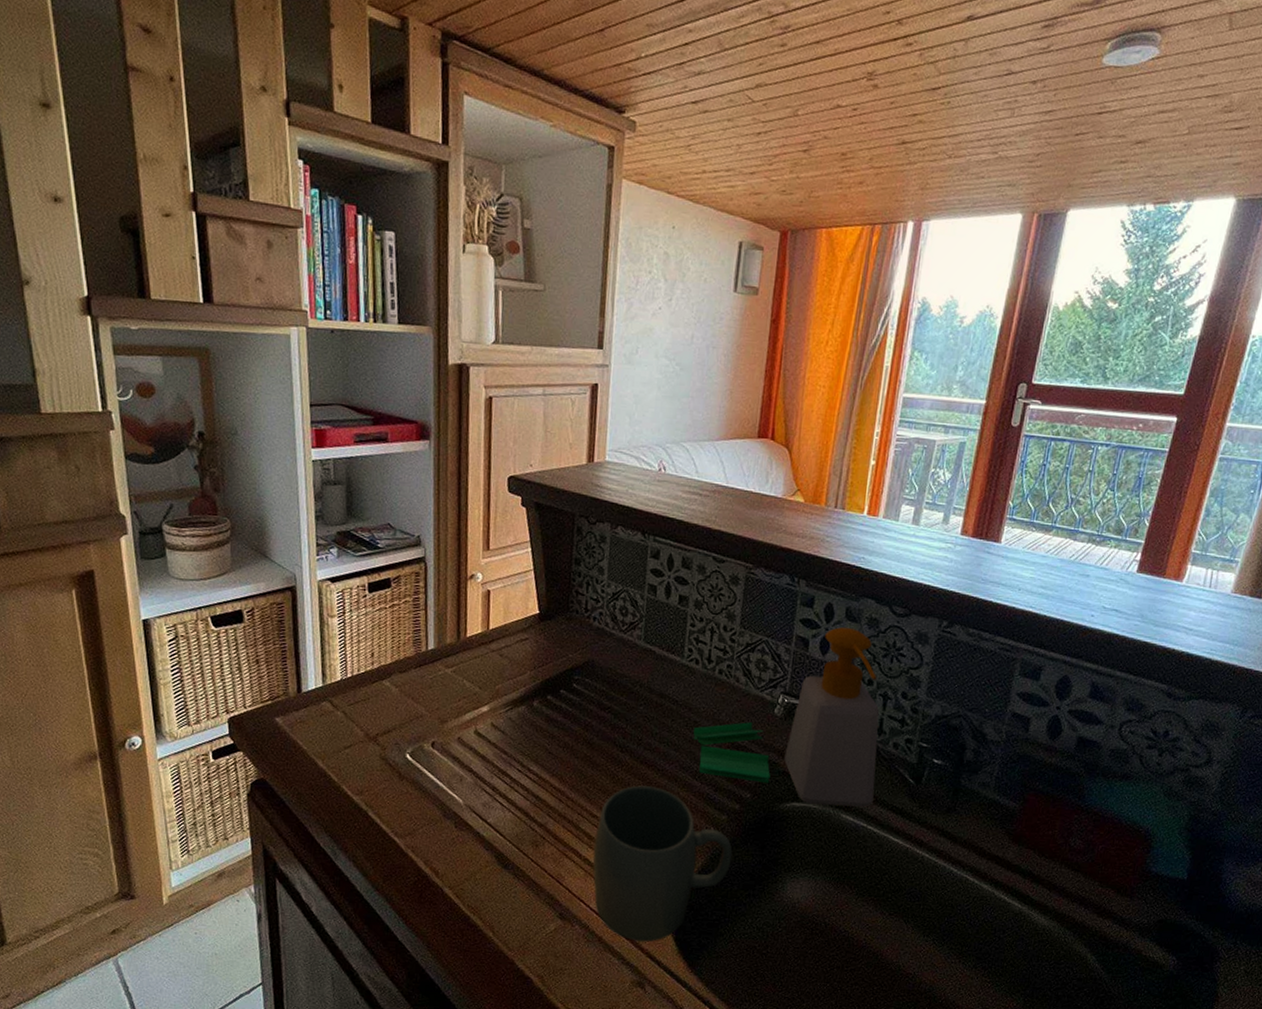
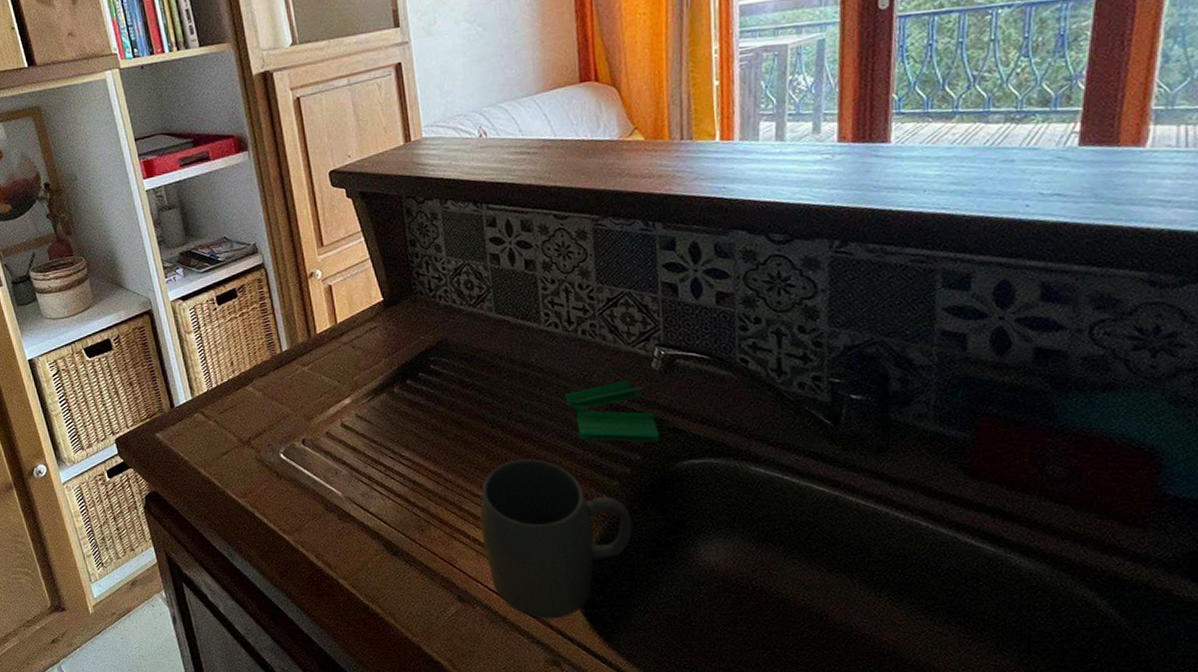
soap bottle: present [784,626,880,807] -> none [671,264,785,460]

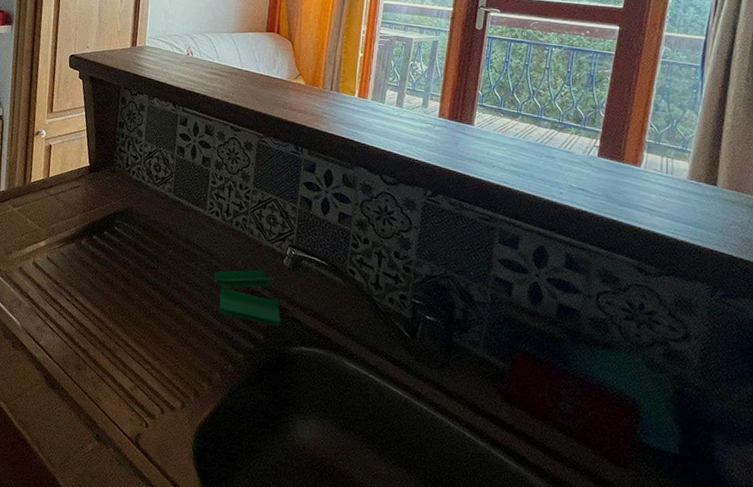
mug: present [480,459,633,619] -> none [126,320,249,470]

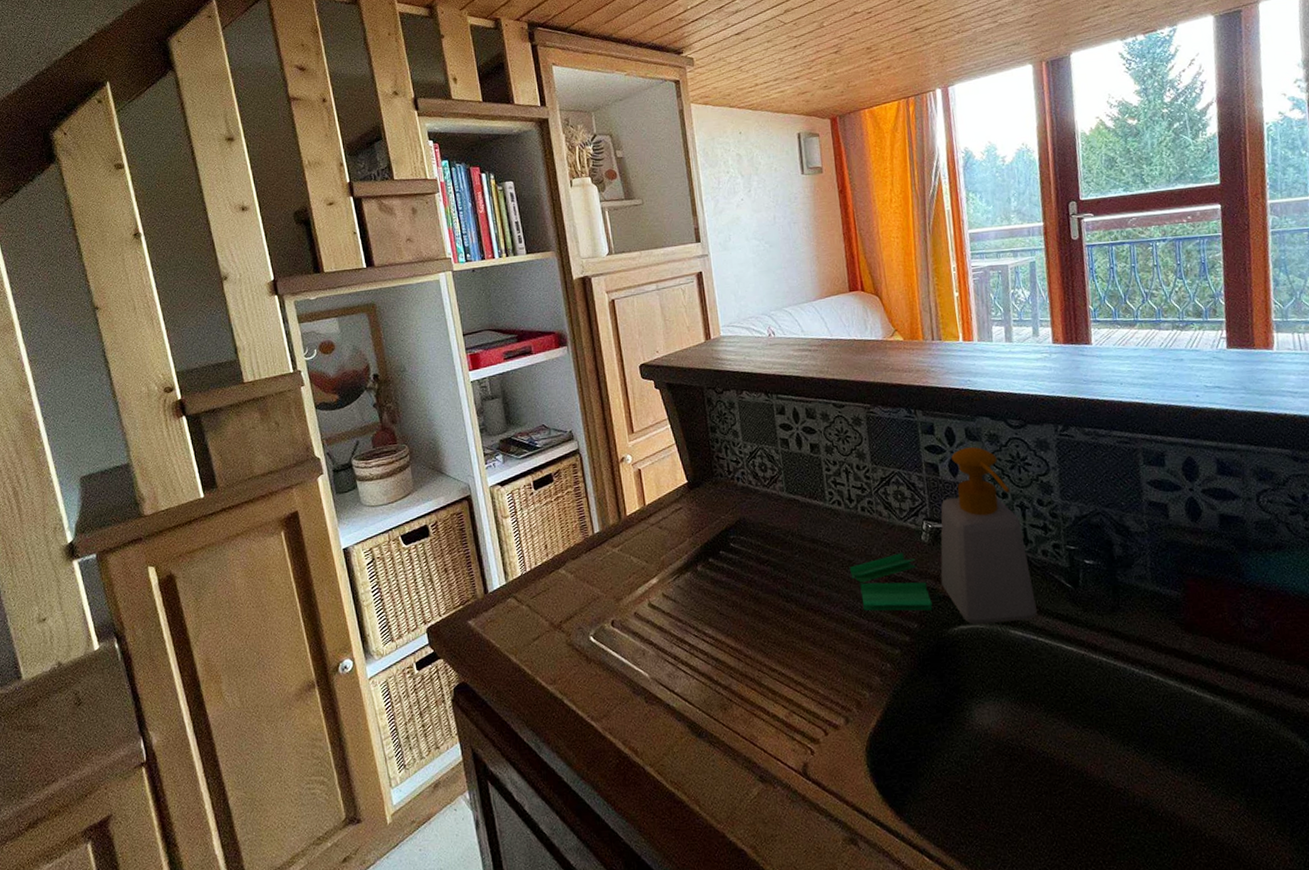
soap bottle: none [292,191,376,357] -> present [940,446,1037,625]

